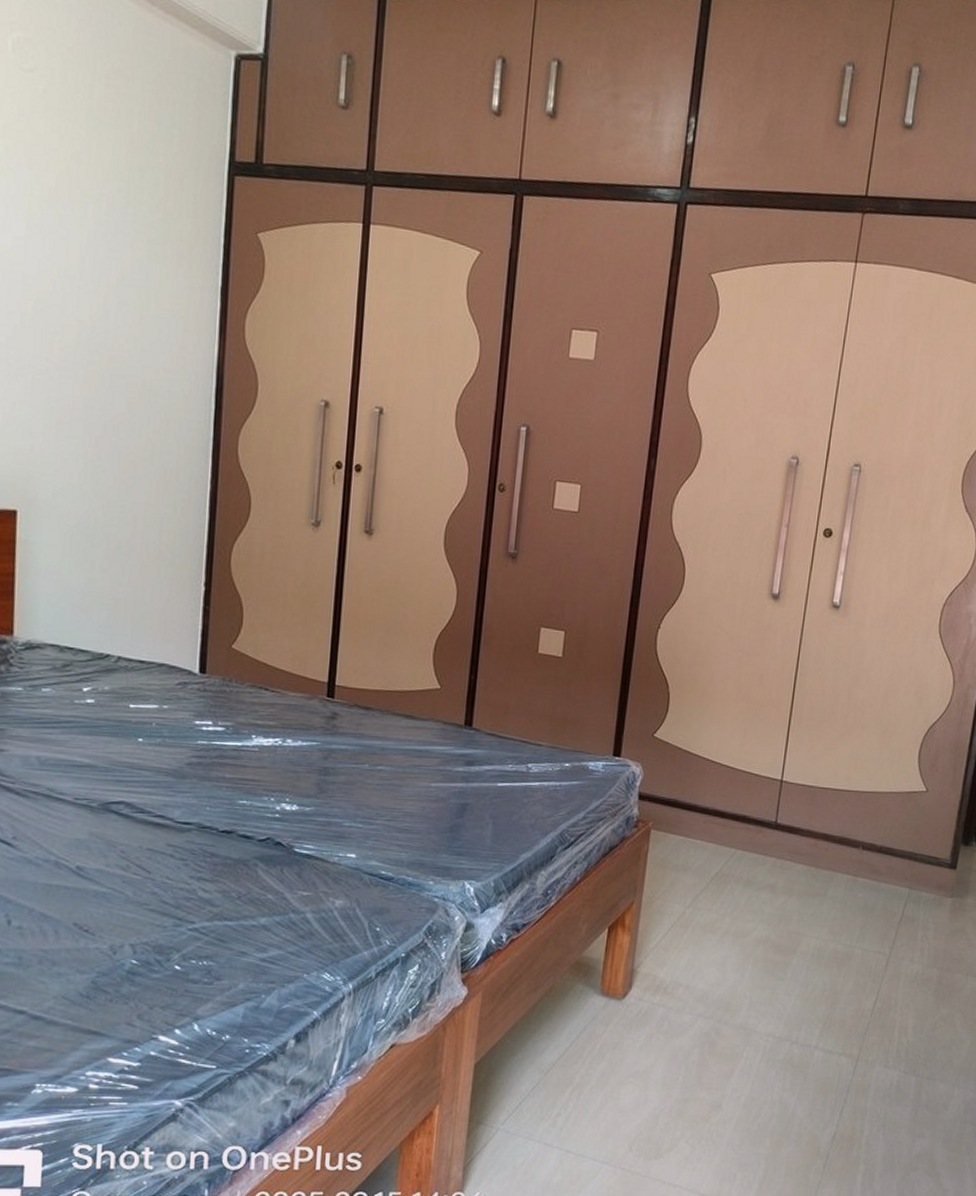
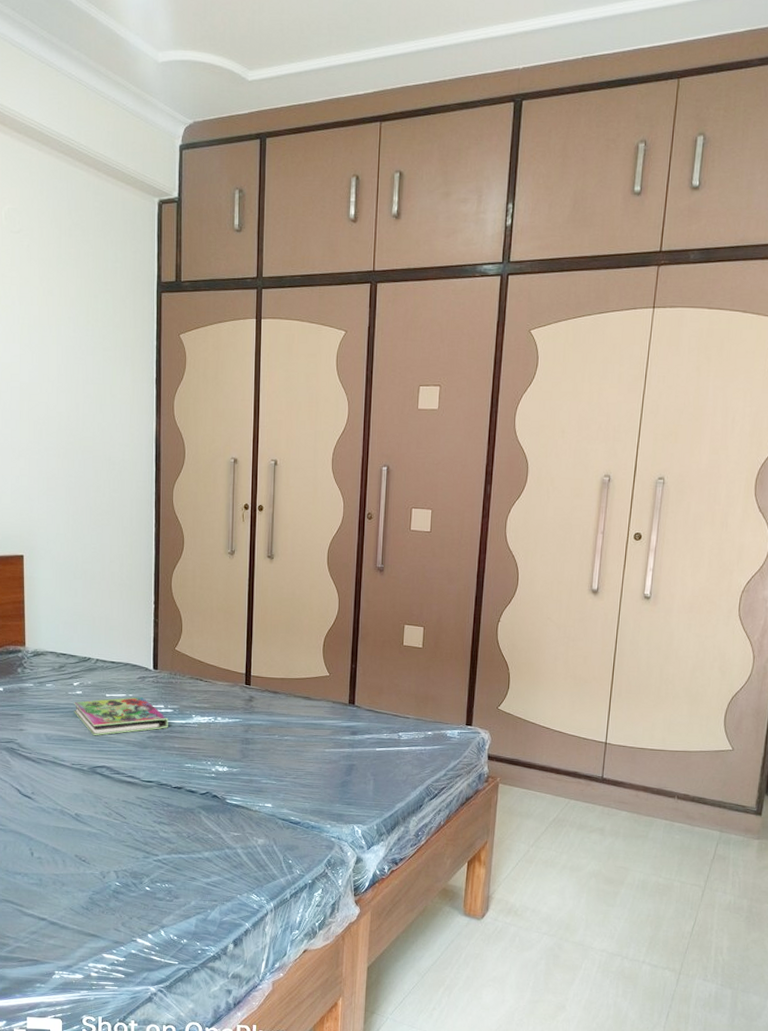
book: none [81,709,218,761] -> present [74,697,168,736]

